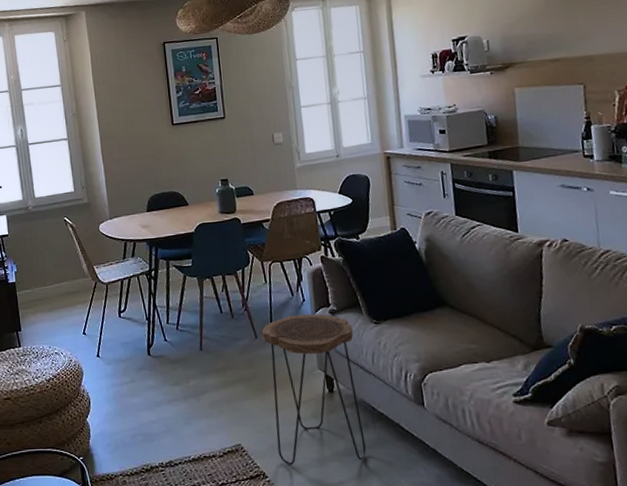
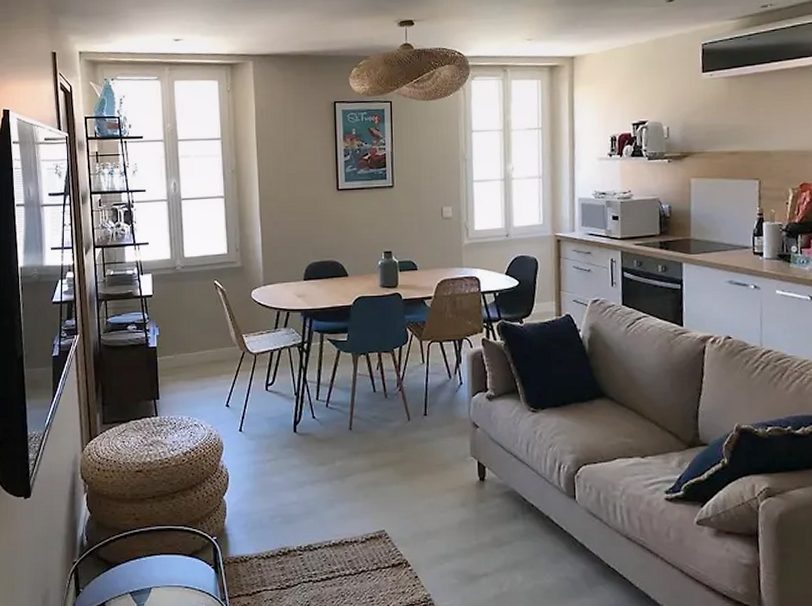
side table: present [261,314,366,465] -> none [415,398,514,554]

